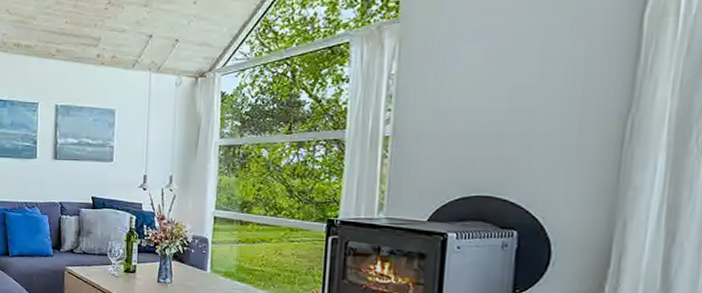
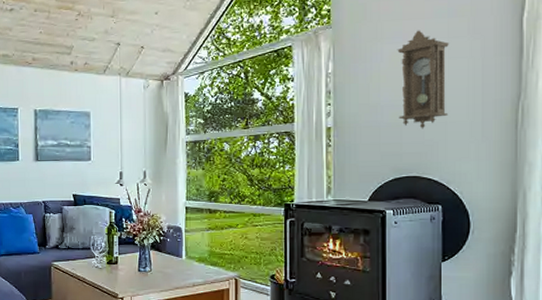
pendulum clock: none [472,27,544,143] -> present [397,30,449,129]

